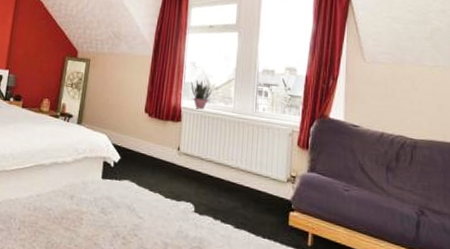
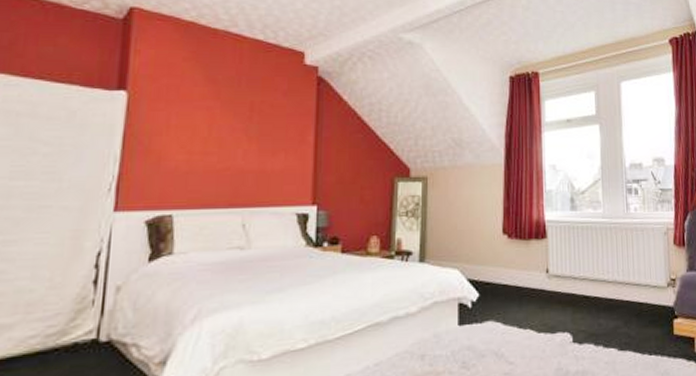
potted plant: present [190,79,212,110] -> none [553,185,577,220]

